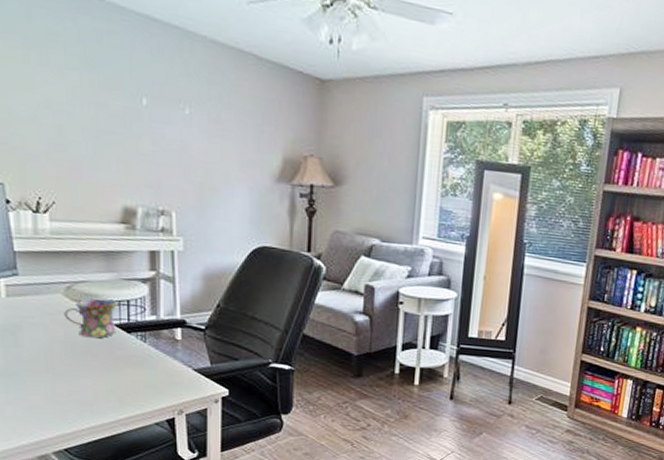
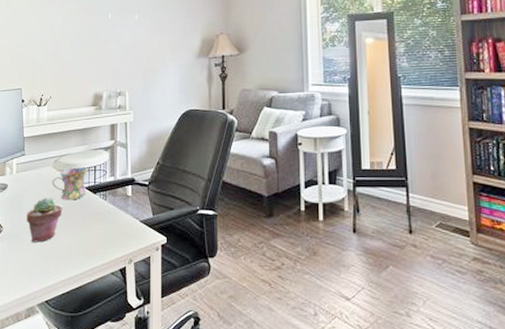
potted succulent: none [27,332,83,384] -> present [26,198,63,243]

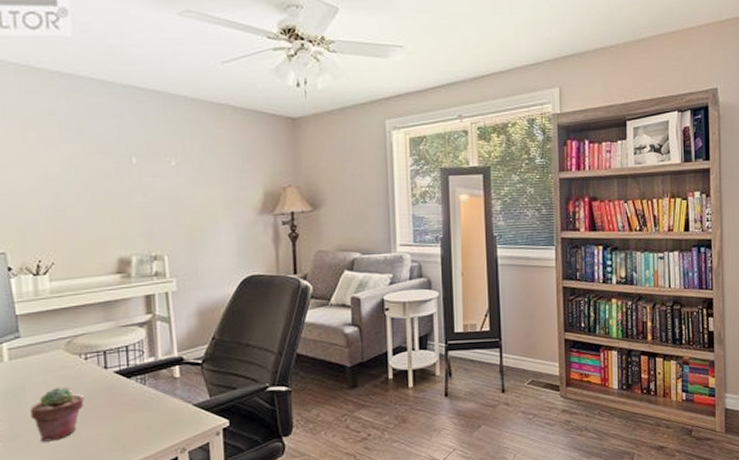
mug: present [52,167,88,200] -> none [65,348,117,389]

